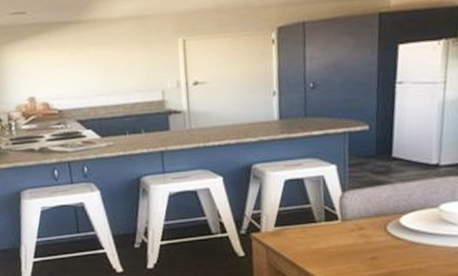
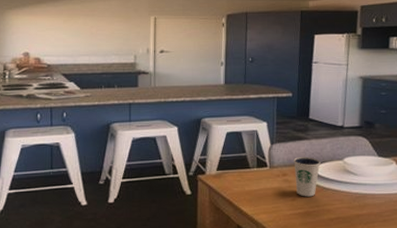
dixie cup: none [372,205,408,254] -> present [293,156,321,197]

